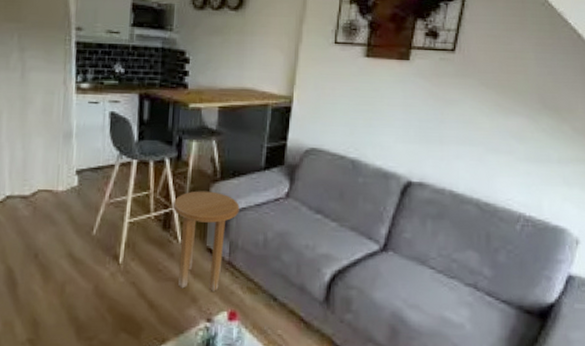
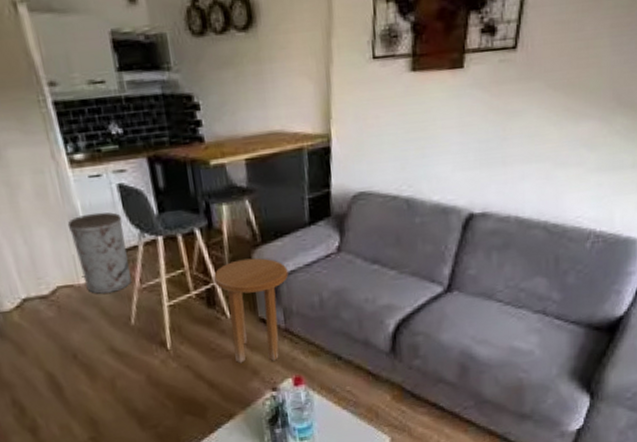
trash can: none [61,132,107,203] -> present [67,212,132,294]

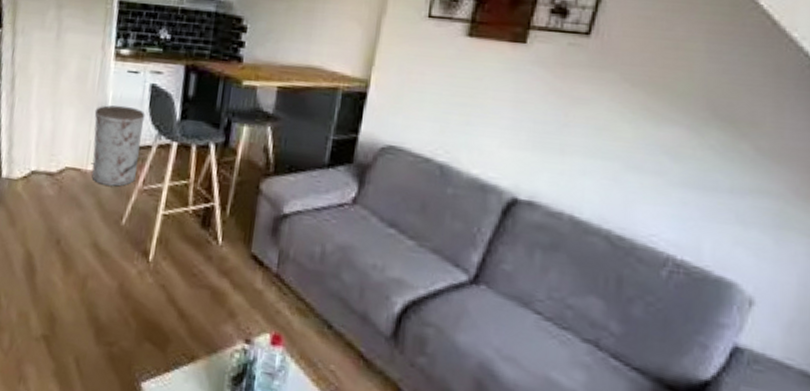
side table: present [213,258,289,364] -> none [214,185,294,308]

